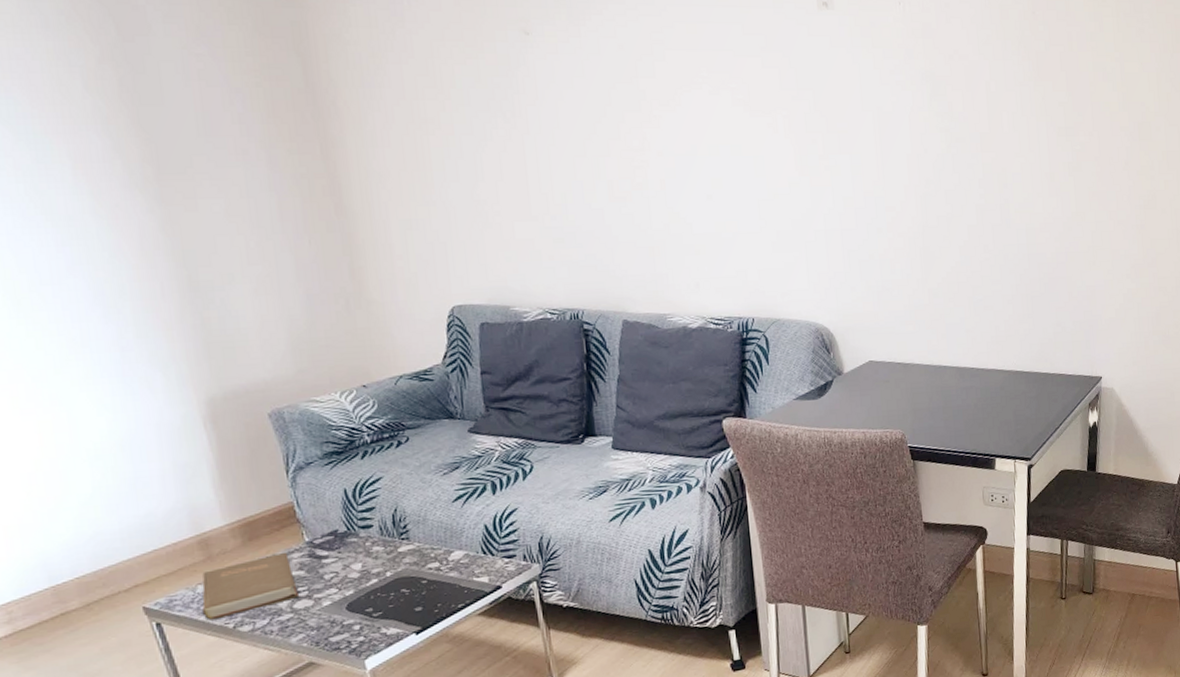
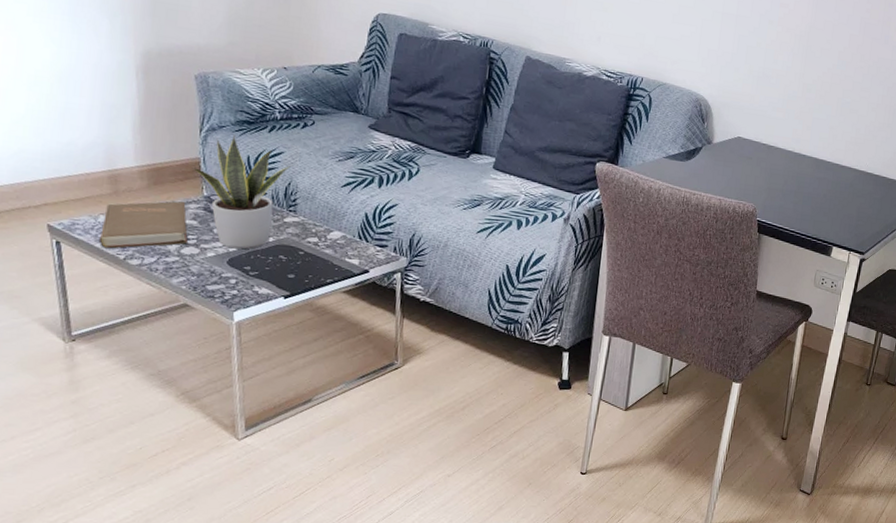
potted plant: none [286,469,395,593] -> present [191,134,292,250]

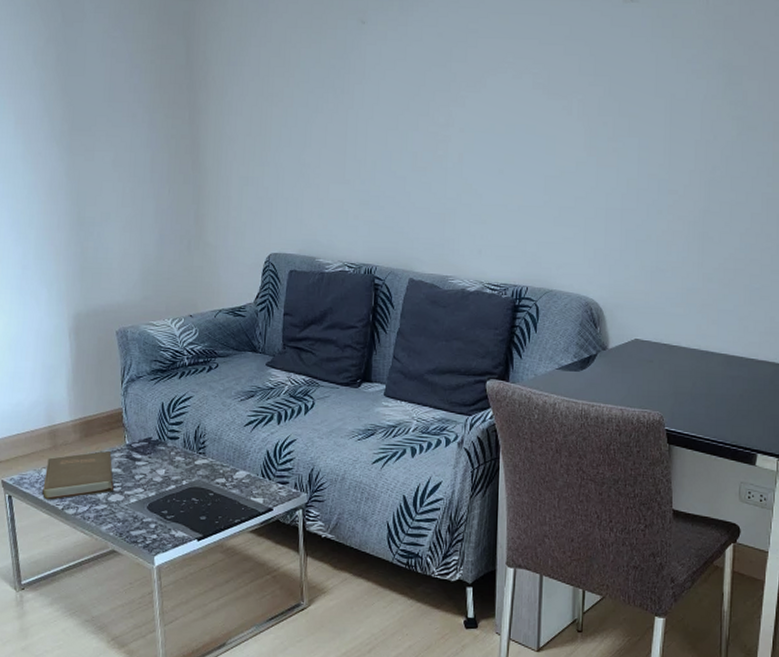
potted plant: present [191,134,292,250] -> none [115,383,200,494]

